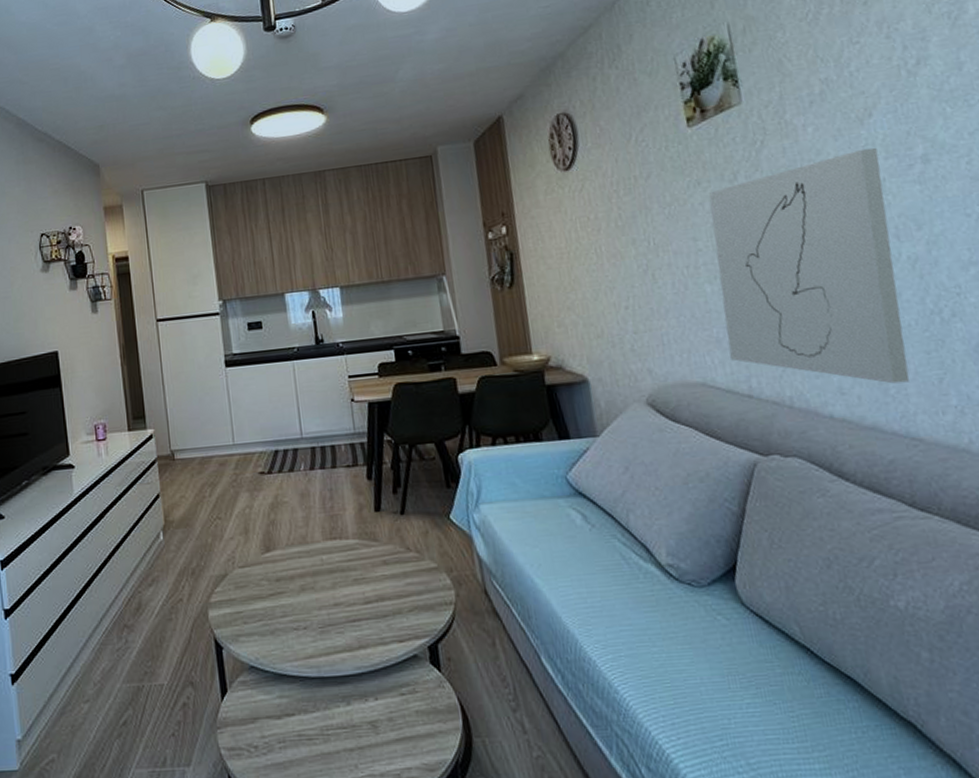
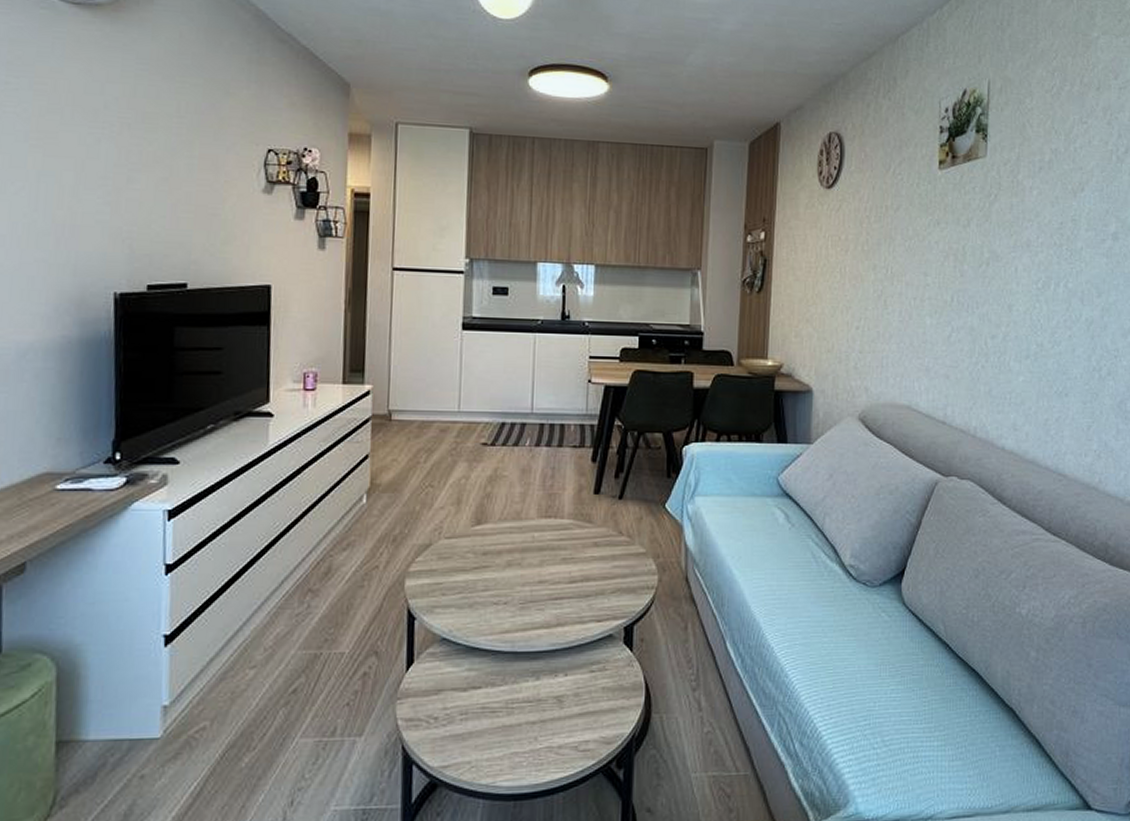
wall art: present [708,147,910,384] -> none [935,218,1082,426]

